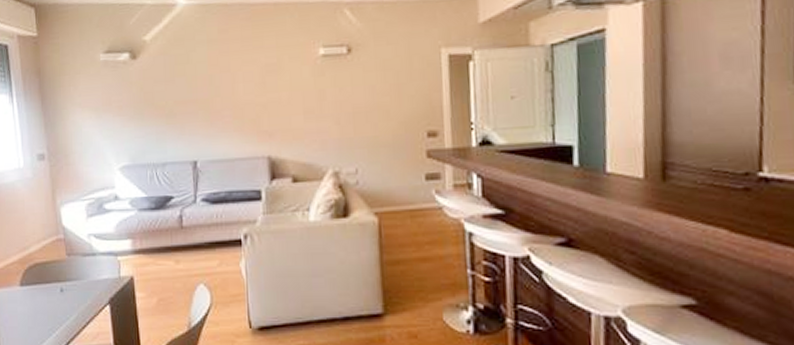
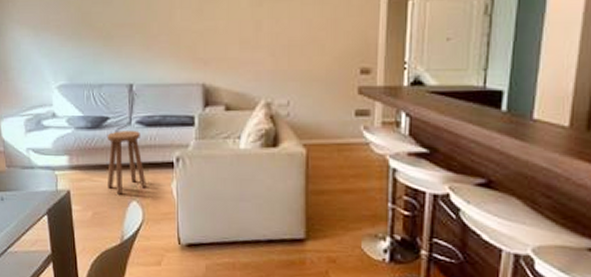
stool: none [171,209,214,278] -> present [106,131,146,195]

